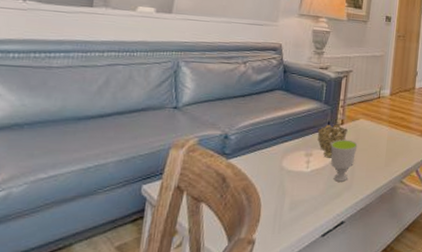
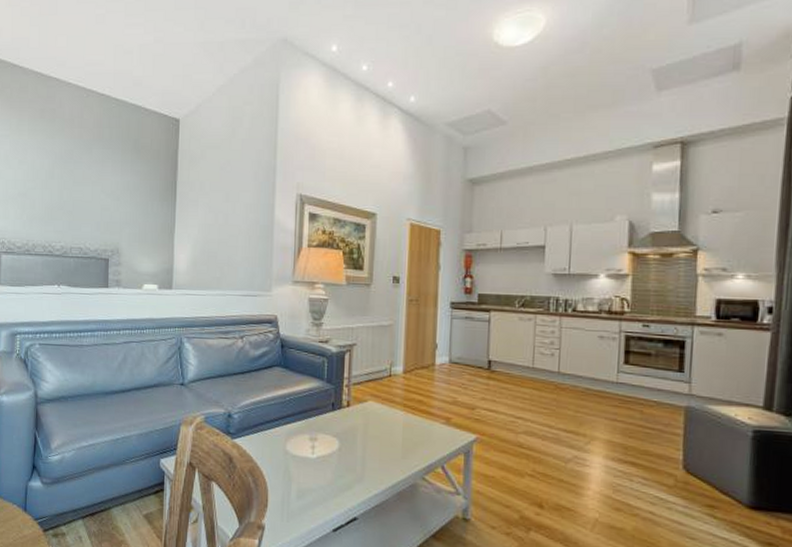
decorative bowl: present [316,124,348,158] -> none [321,406,355,444]
cup: present [330,139,358,182] -> none [336,424,368,473]

